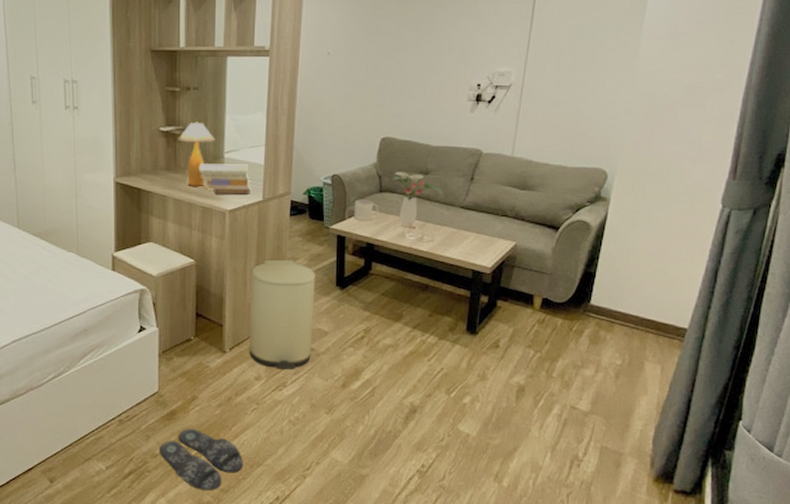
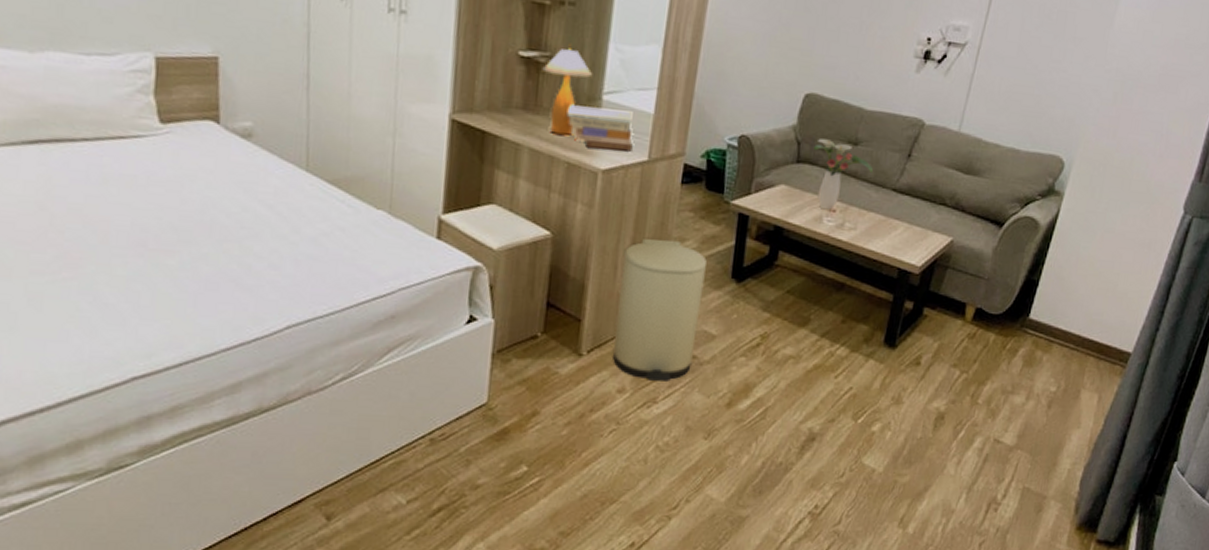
slippers: present [160,428,244,490] -> none [483,452,593,533]
mug: present [354,199,379,222] -> none [762,169,794,199]

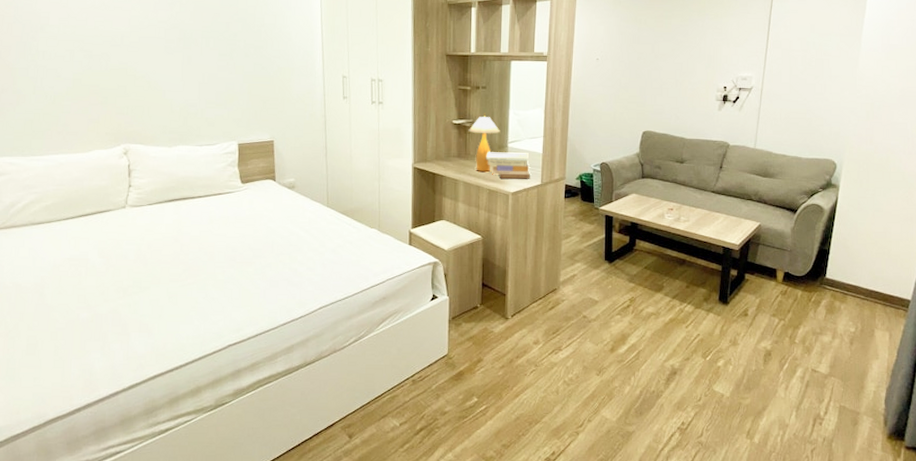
pedal bin: present [612,239,707,382] -> none [528,236,587,335]
flower arrangement: present [814,138,873,212] -> none [653,161,696,210]

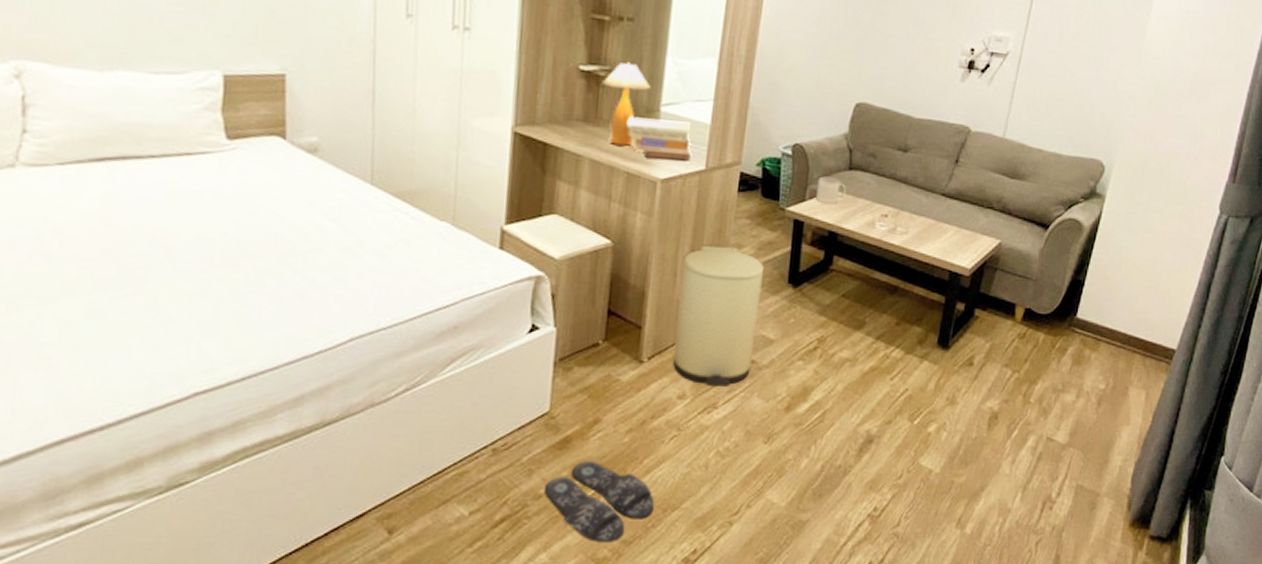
slippers: none [448,388,523,446] -> present [545,460,655,542]
pedal bin: none [528,236,587,335] -> present [673,246,764,387]
mug: none [620,184,642,204] -> present [816,176,847,205]

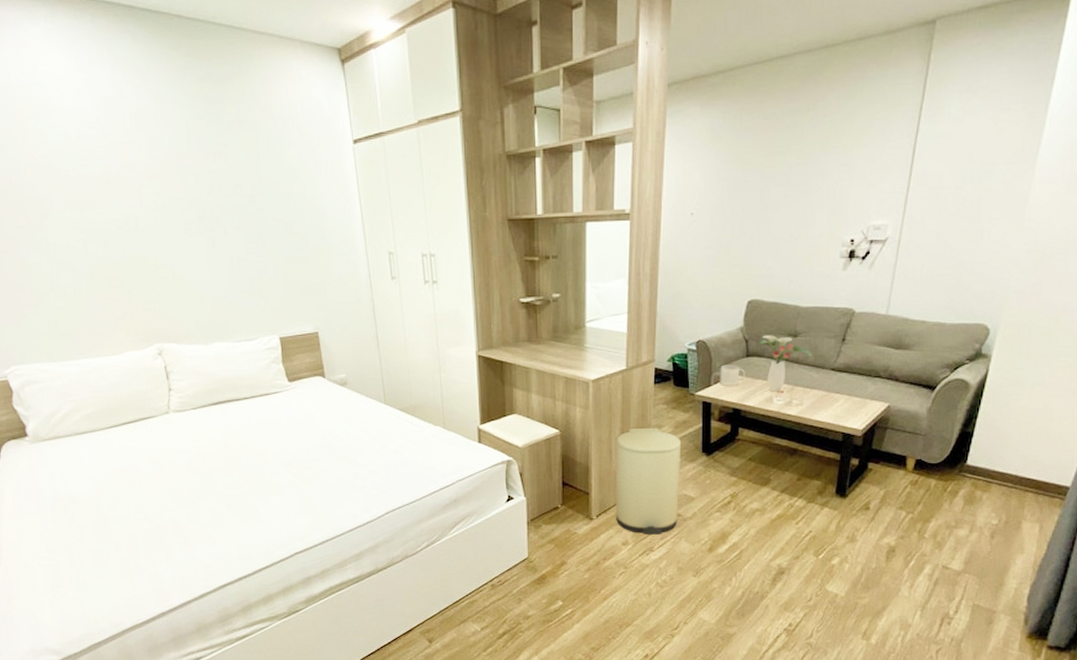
slippers: present [545,460,655,542] -> none [532,591,613,649]
table lamp: present [602,57,652,146] -> none [538,287,577,357]
books: present [626,116,691,161] -> none [561,333,613,364]
flower arrangement: none [865,146,922,217] -> present [760,335,812,393]

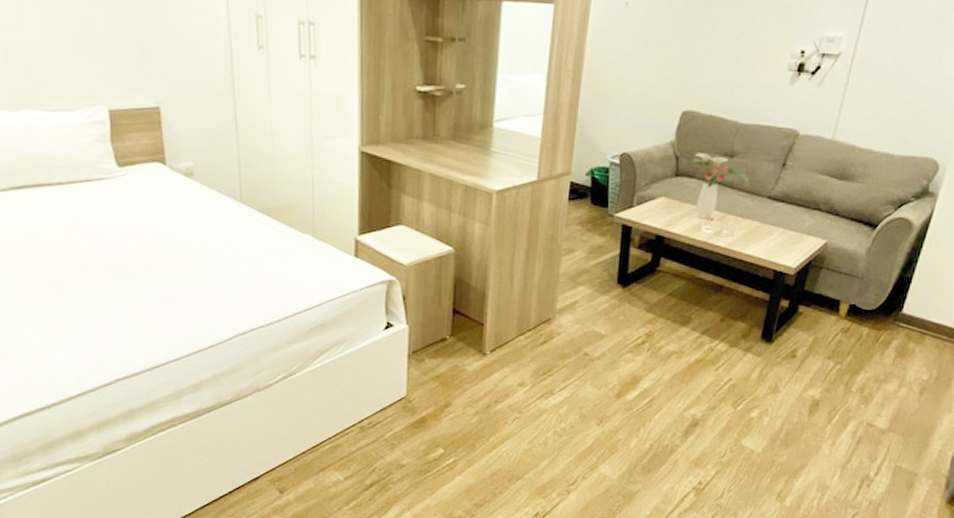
pedal bin: present [615,427,681,535] -> none [512,251,594,376]
mug: present [720,364,746,387] -> none [643,183,674,210]

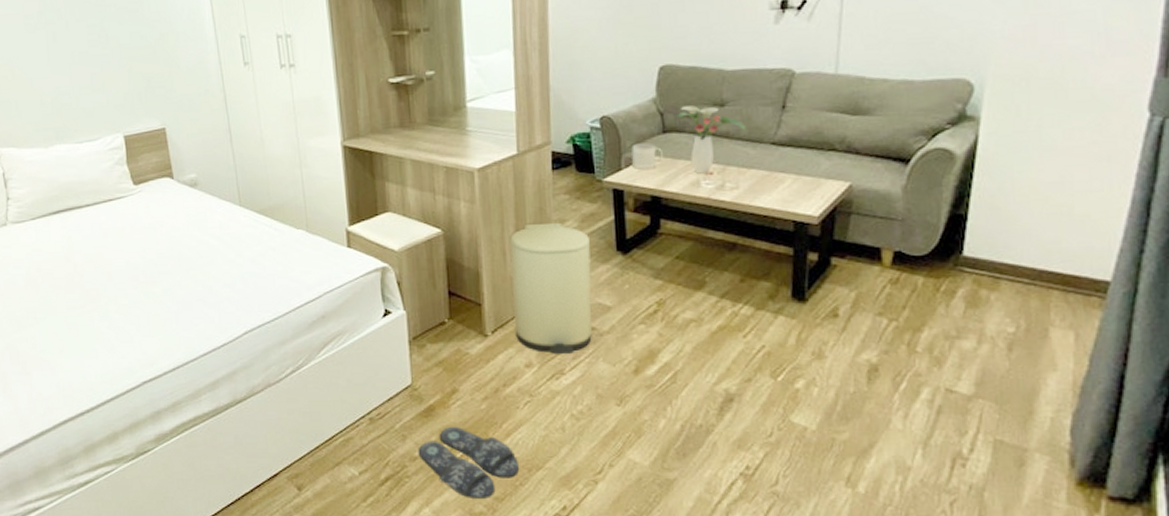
slippers: none [406,437,501,504] -> present [419,426,520,498]
pedal bin: none [512,251,594,376] -> present [510,222,592,354]
mug: none [643,183,674,210] -> present [631,143,664,171]

